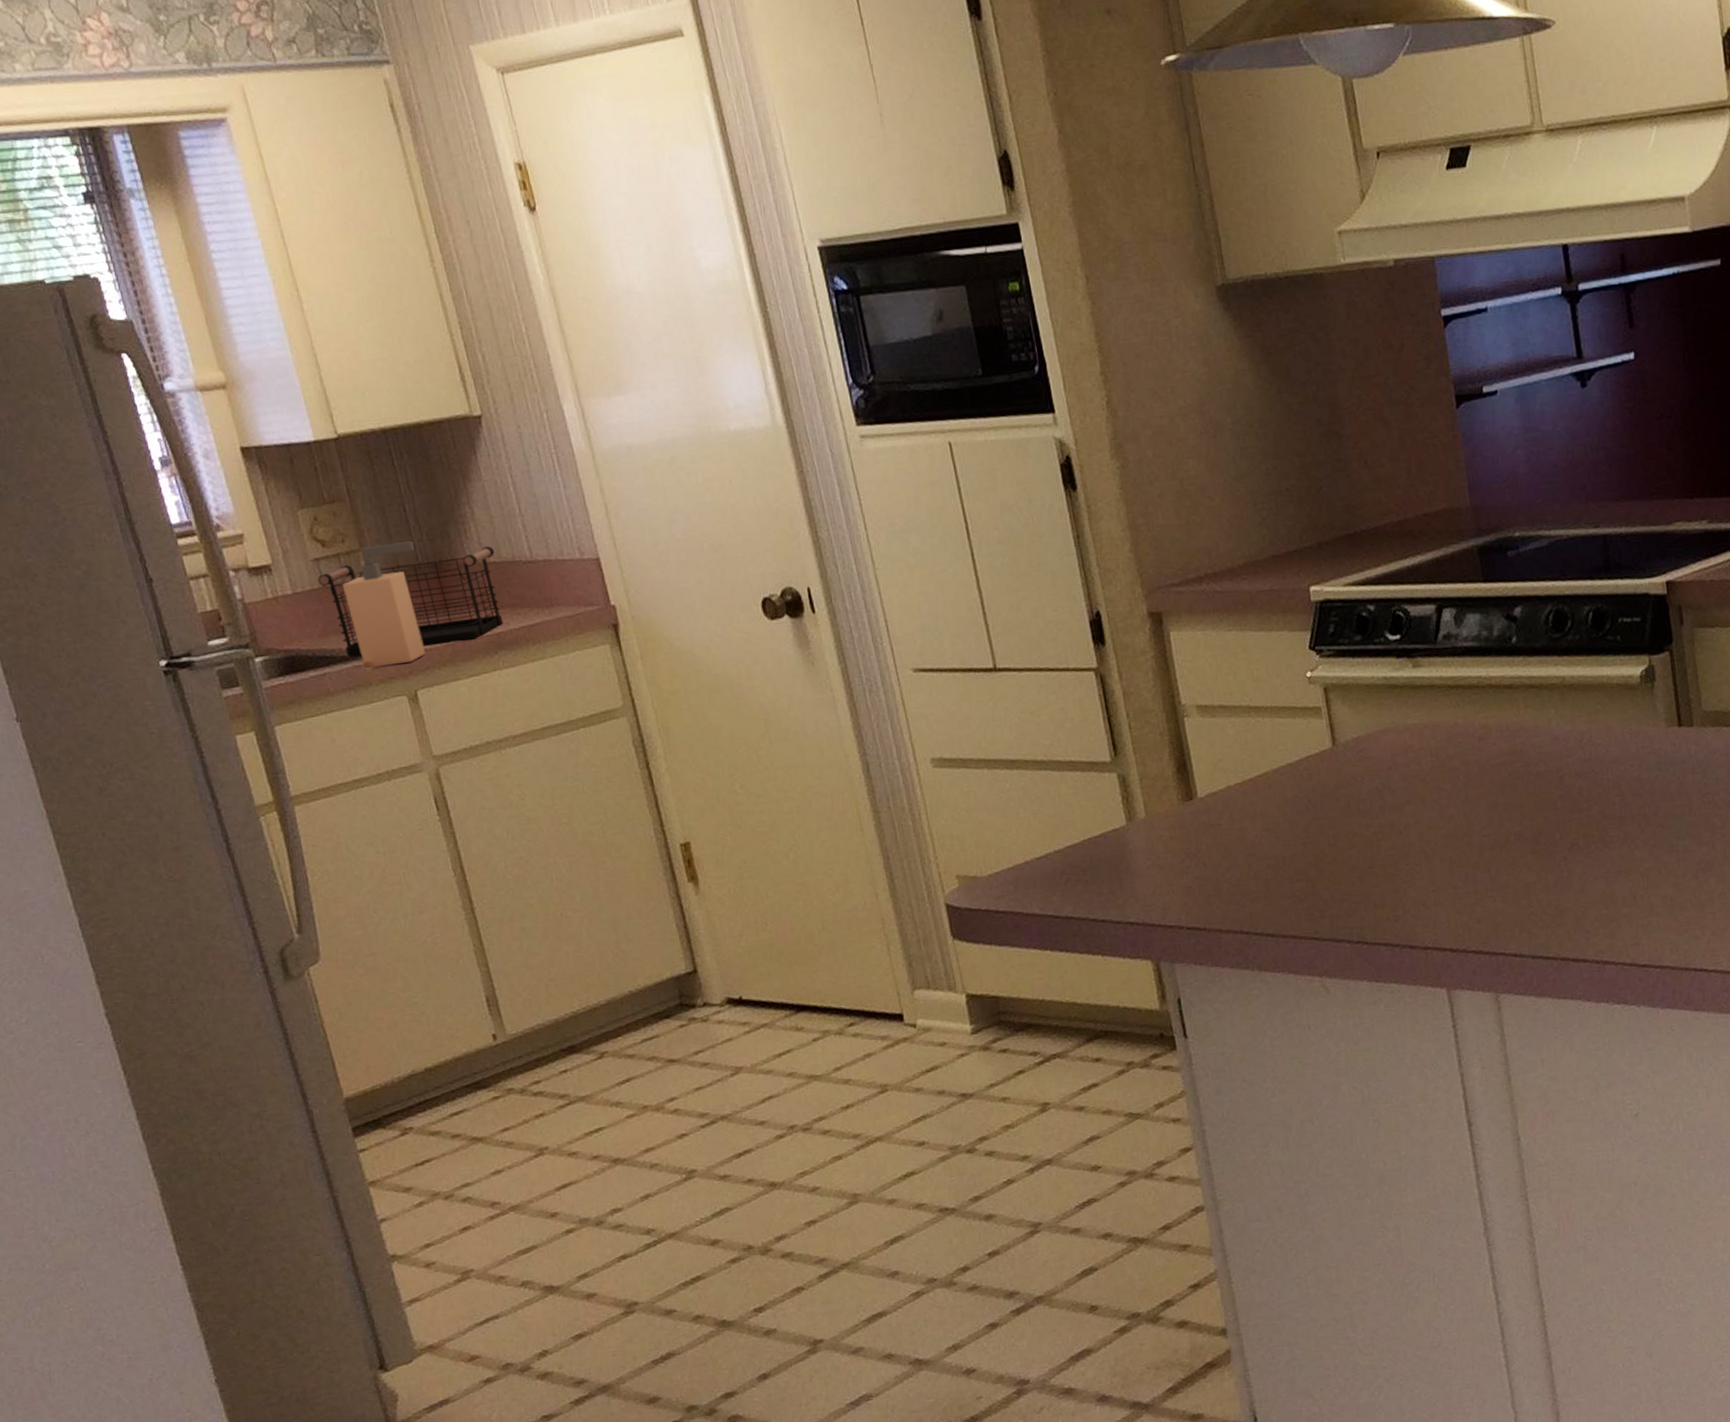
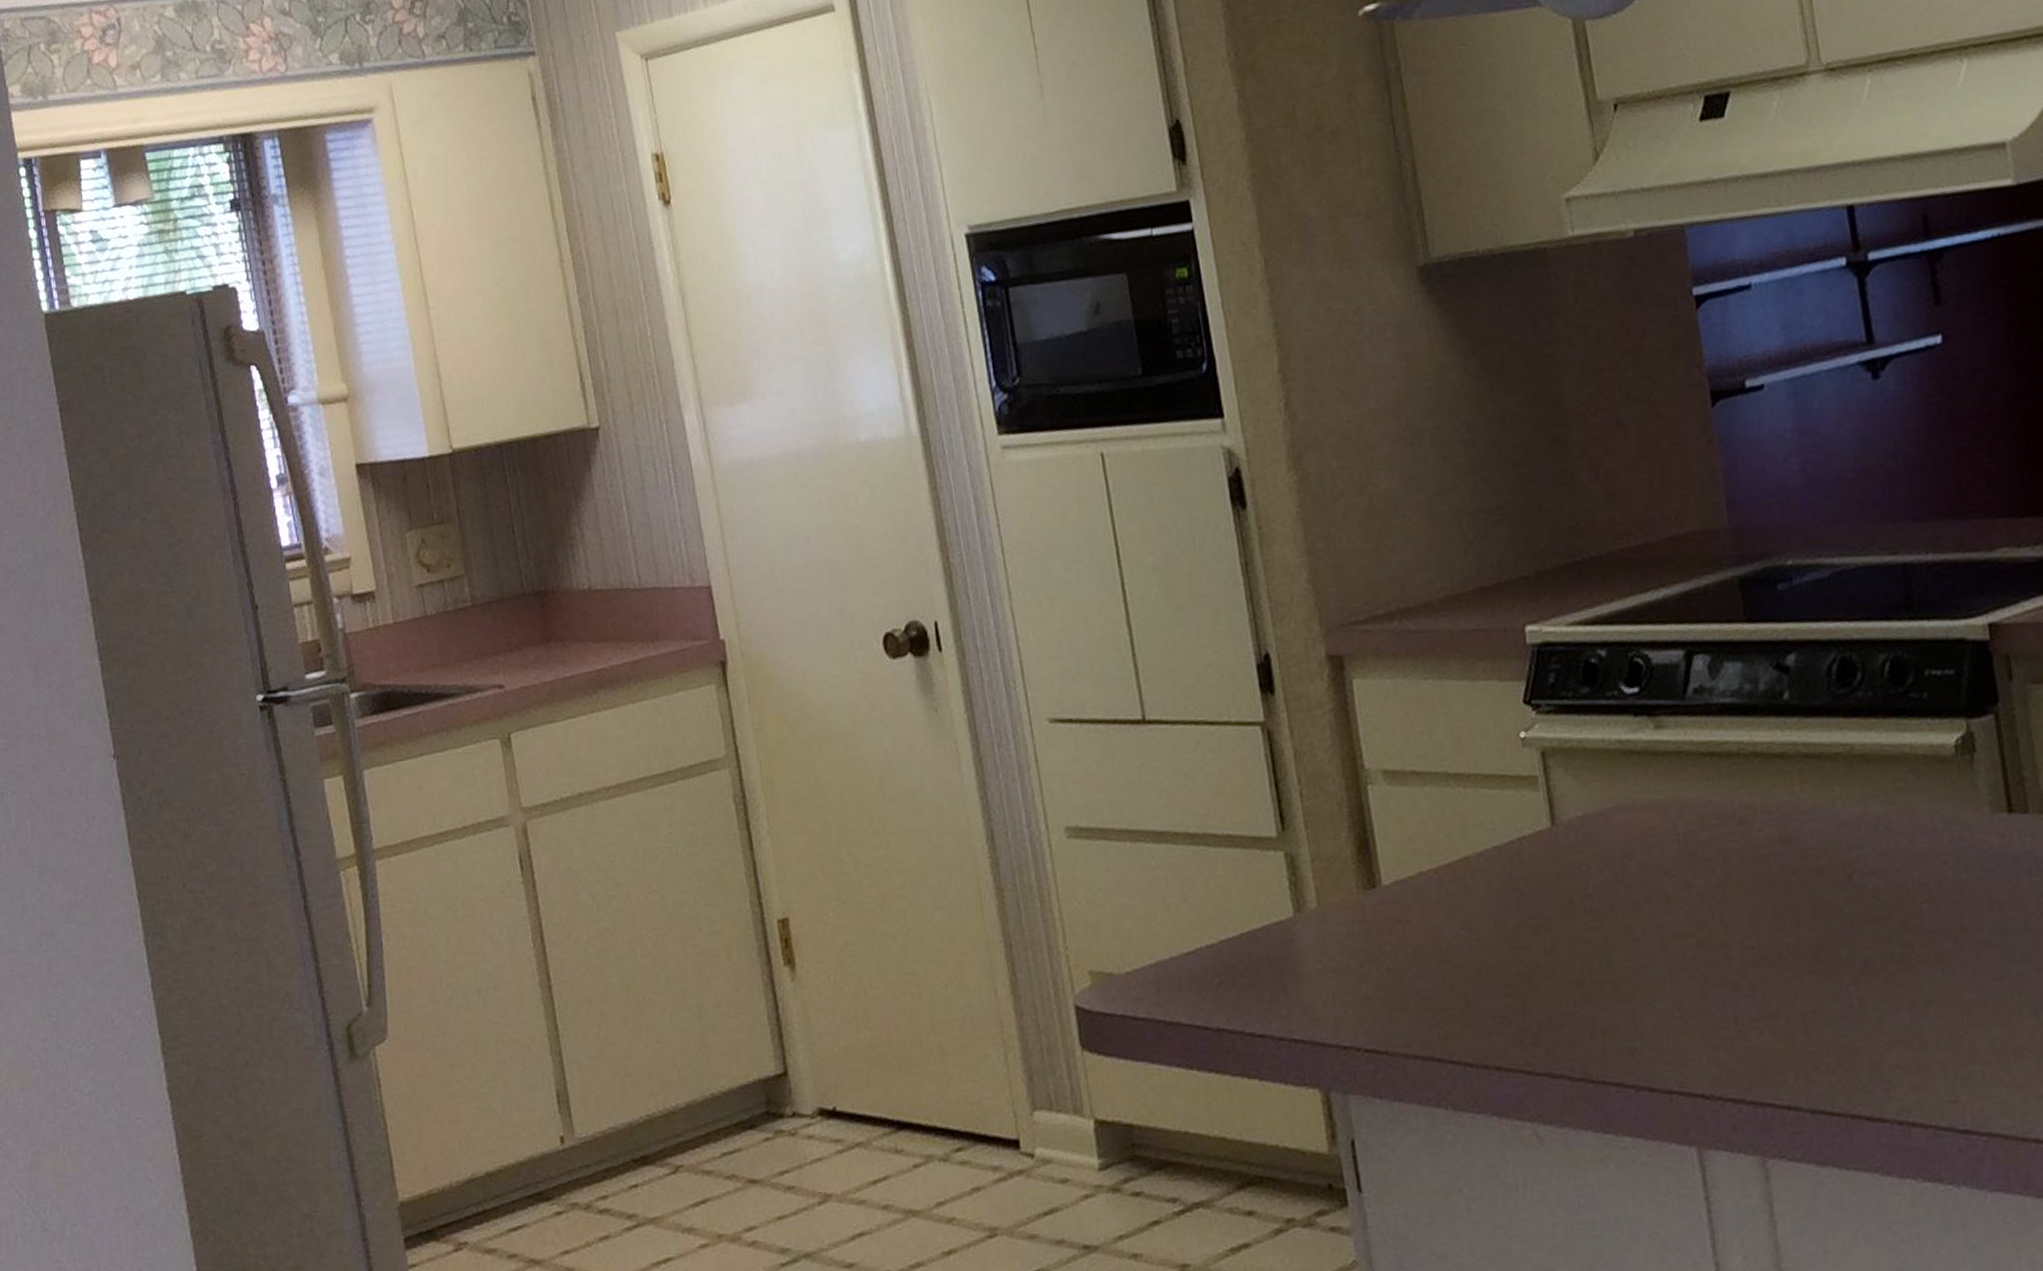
dish rack: present [318,545,504,657] -> none [420,571,606,694]
soap dispenser: present [342,541,426,668] -> none [443,566,523,707]

